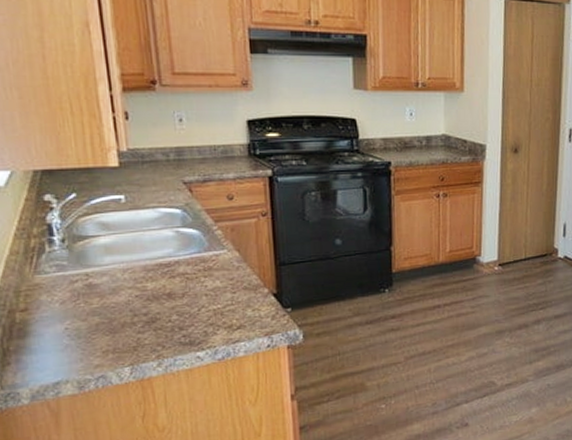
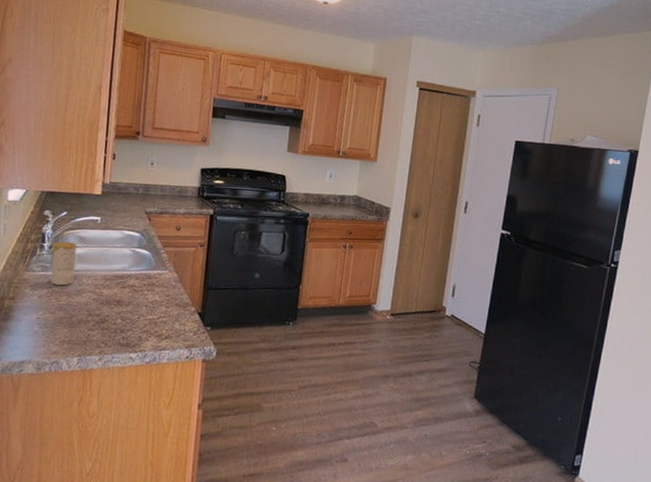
candle: none [67,231,105,286] -> present [50,241,77,286]

